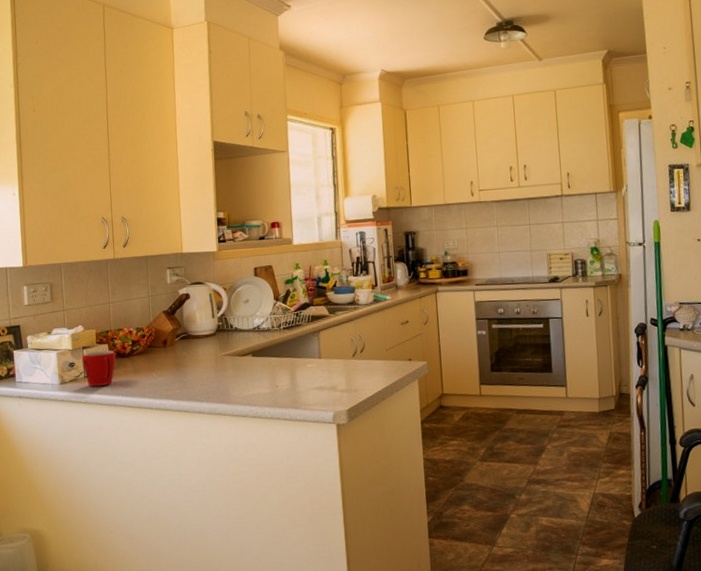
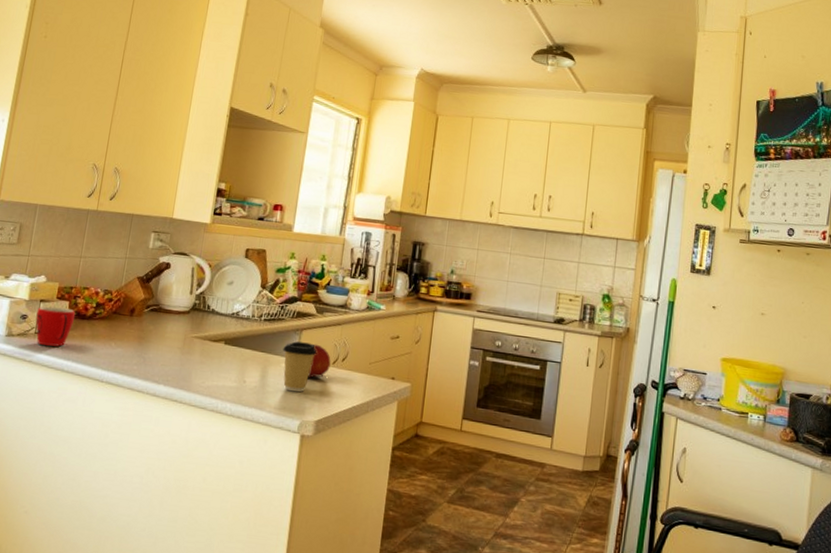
coffee cup: none [305,342,337,388] -> present [283,341,317,392]
fruit: none [332,341,351,373] -> present [308,344,331,379]

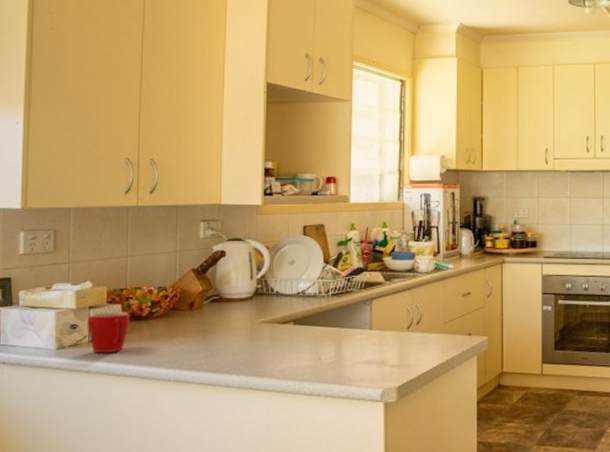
coffee cup: present [283,341,317,392] -> none [355,311,390,362]
fruit: present [308,344,331,379] -> none [384,311,405,346]

